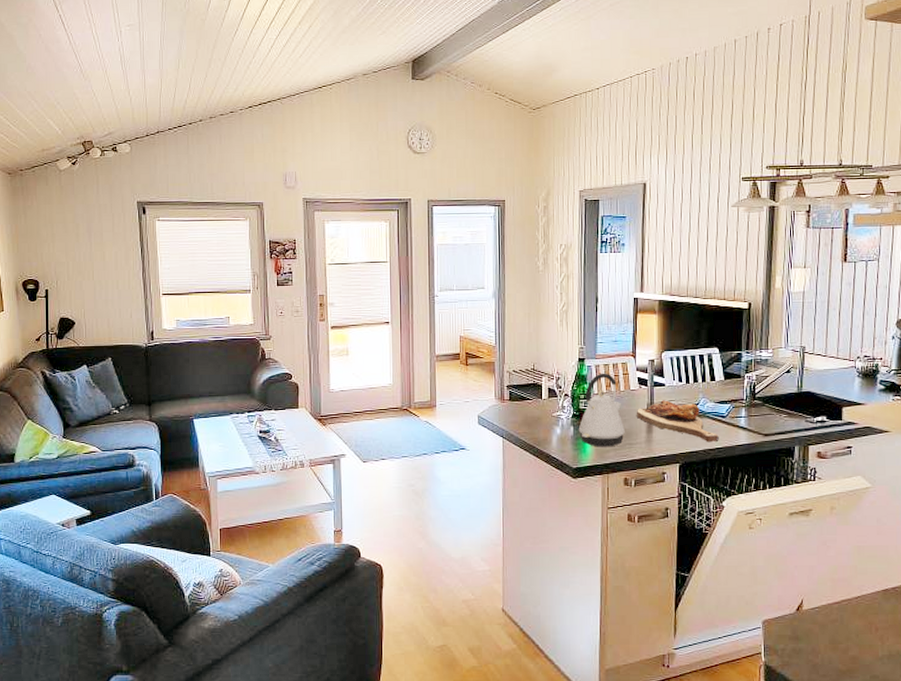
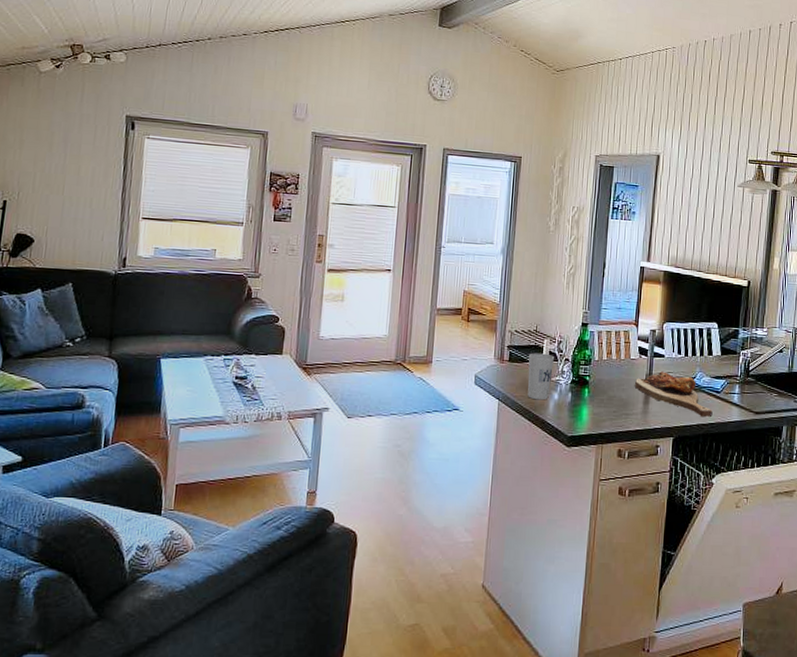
cup: none [529,390,553,436] -> present [527,353,554,400]
kettle: present [578,373,625,447] -> none [576,339,622,416]

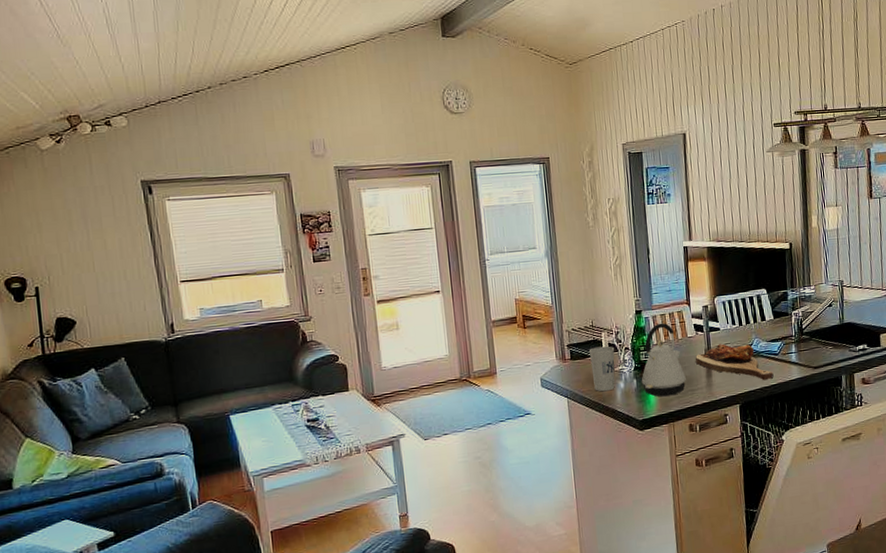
kettle: none [576,339,622,416] -> present [641,323,686,397]

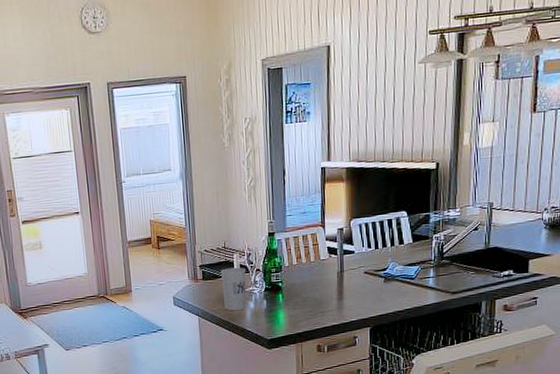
kettle: present [641,323,686,397] -> none [271,245,317,318]
cutting board: present [695,344,774,381] -> none [326,267,408,305]

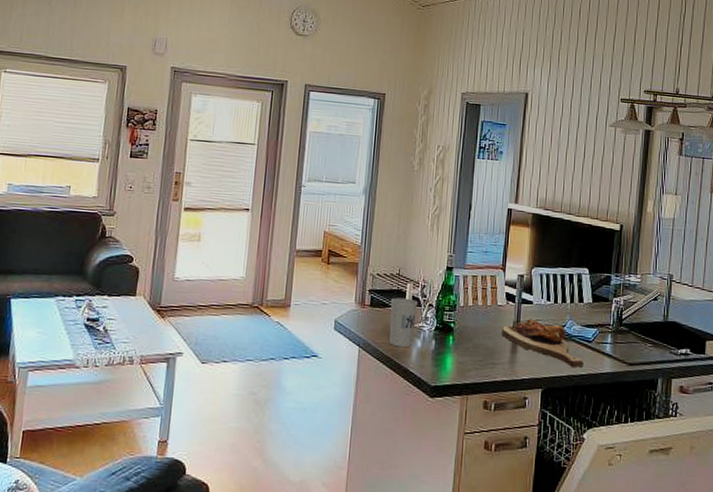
cutting board: none [326,267,408,305] -> present [501,319,584,369]

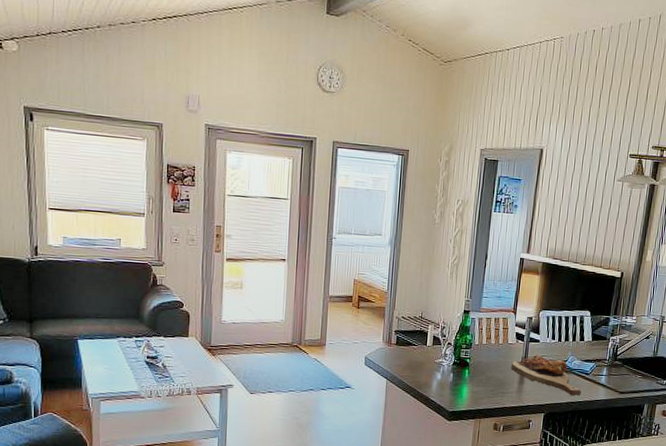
cup: present [389,297,417,348] -> none [413,337,438,380]

